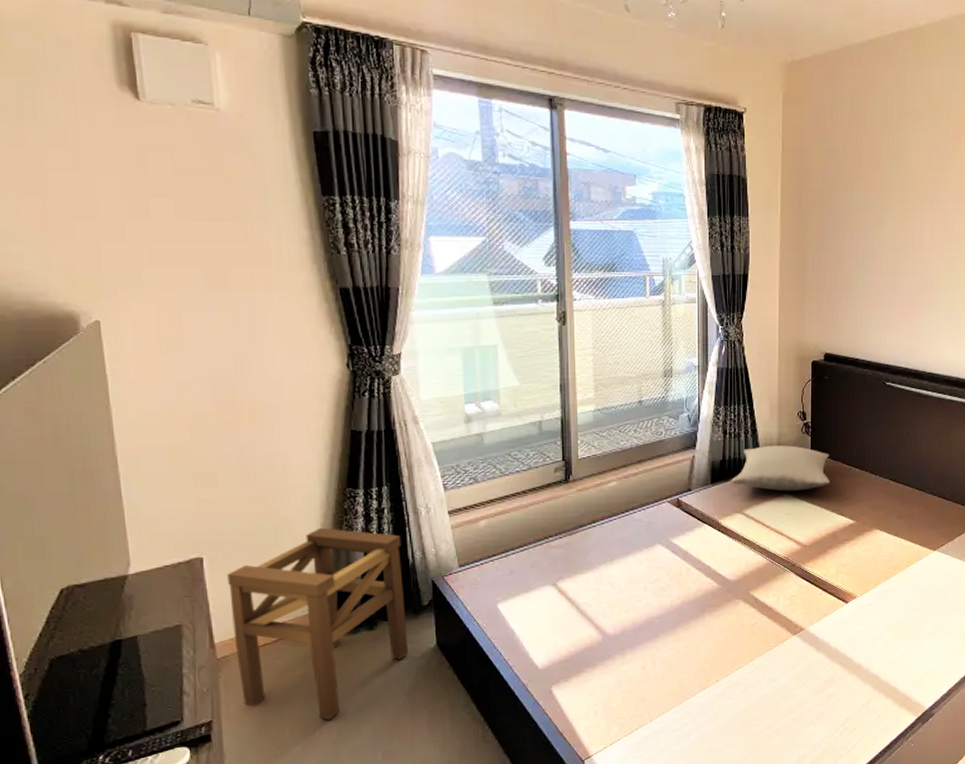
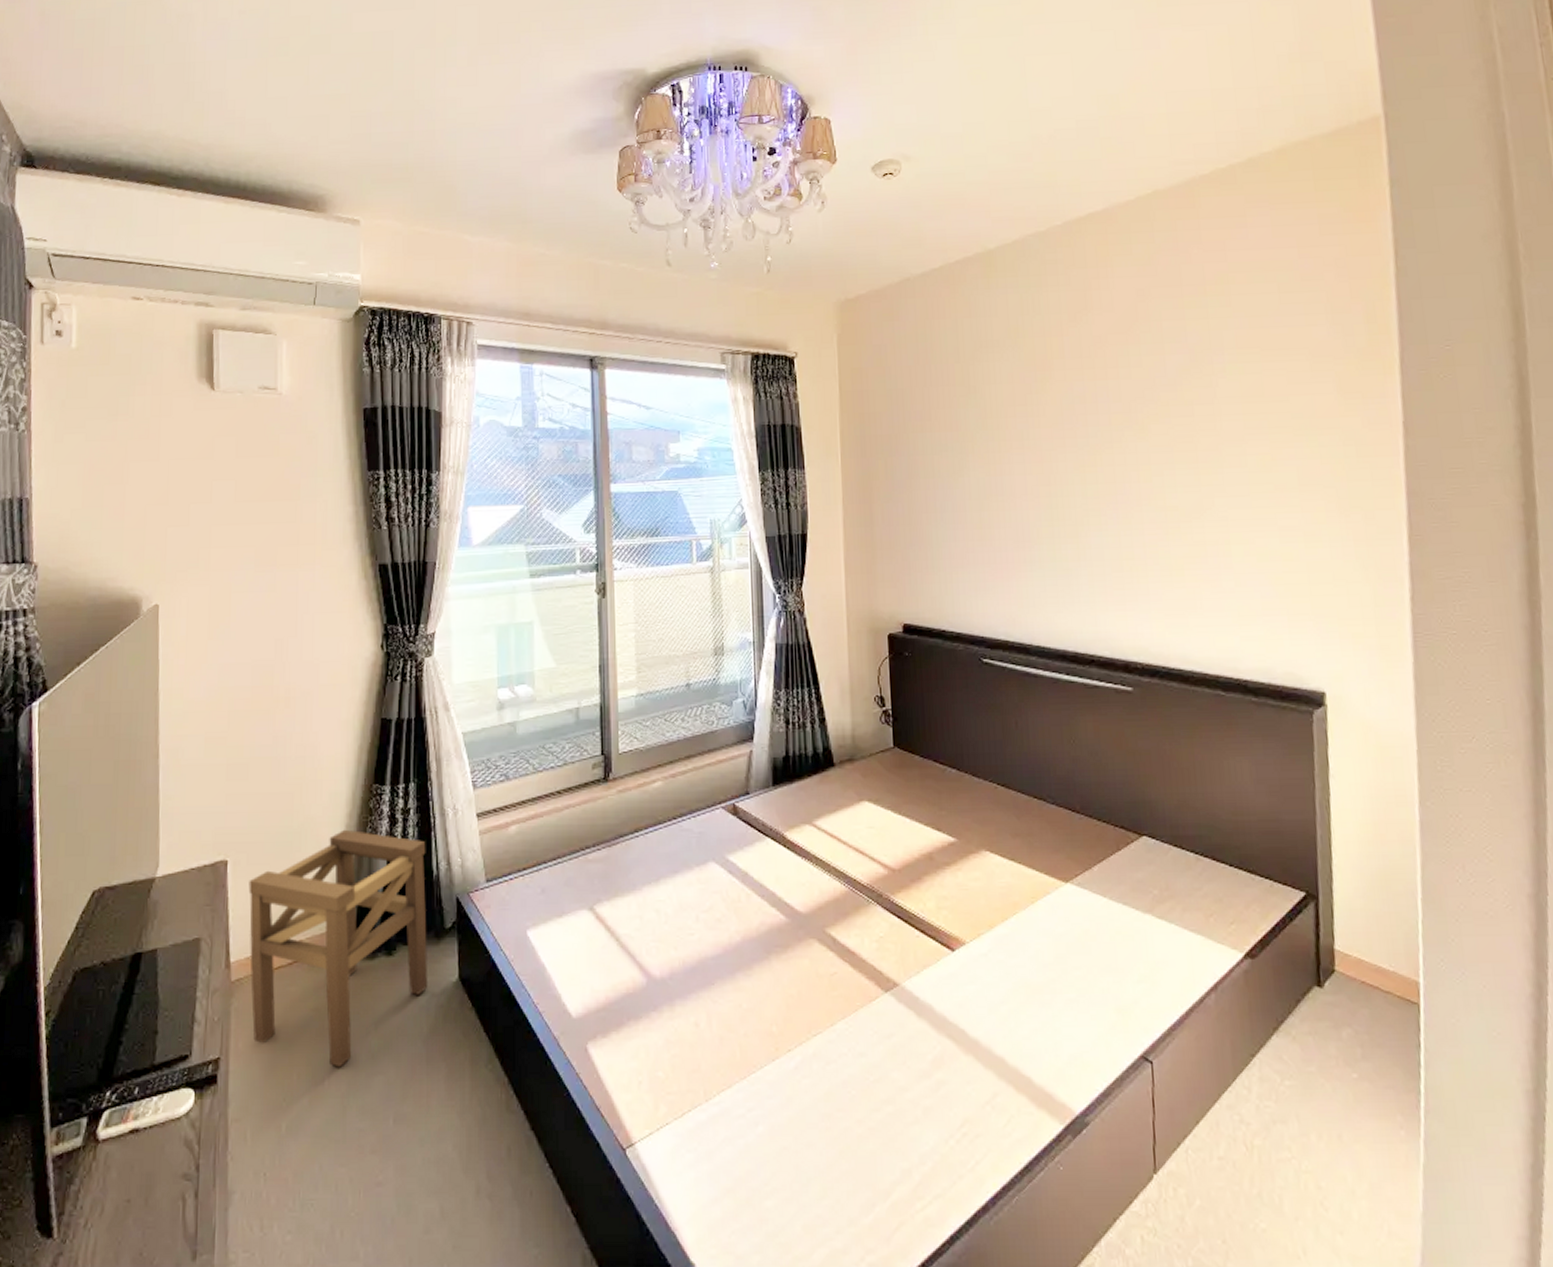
pillow: present [731,445,830,491] -> none [797,738,920,797]

